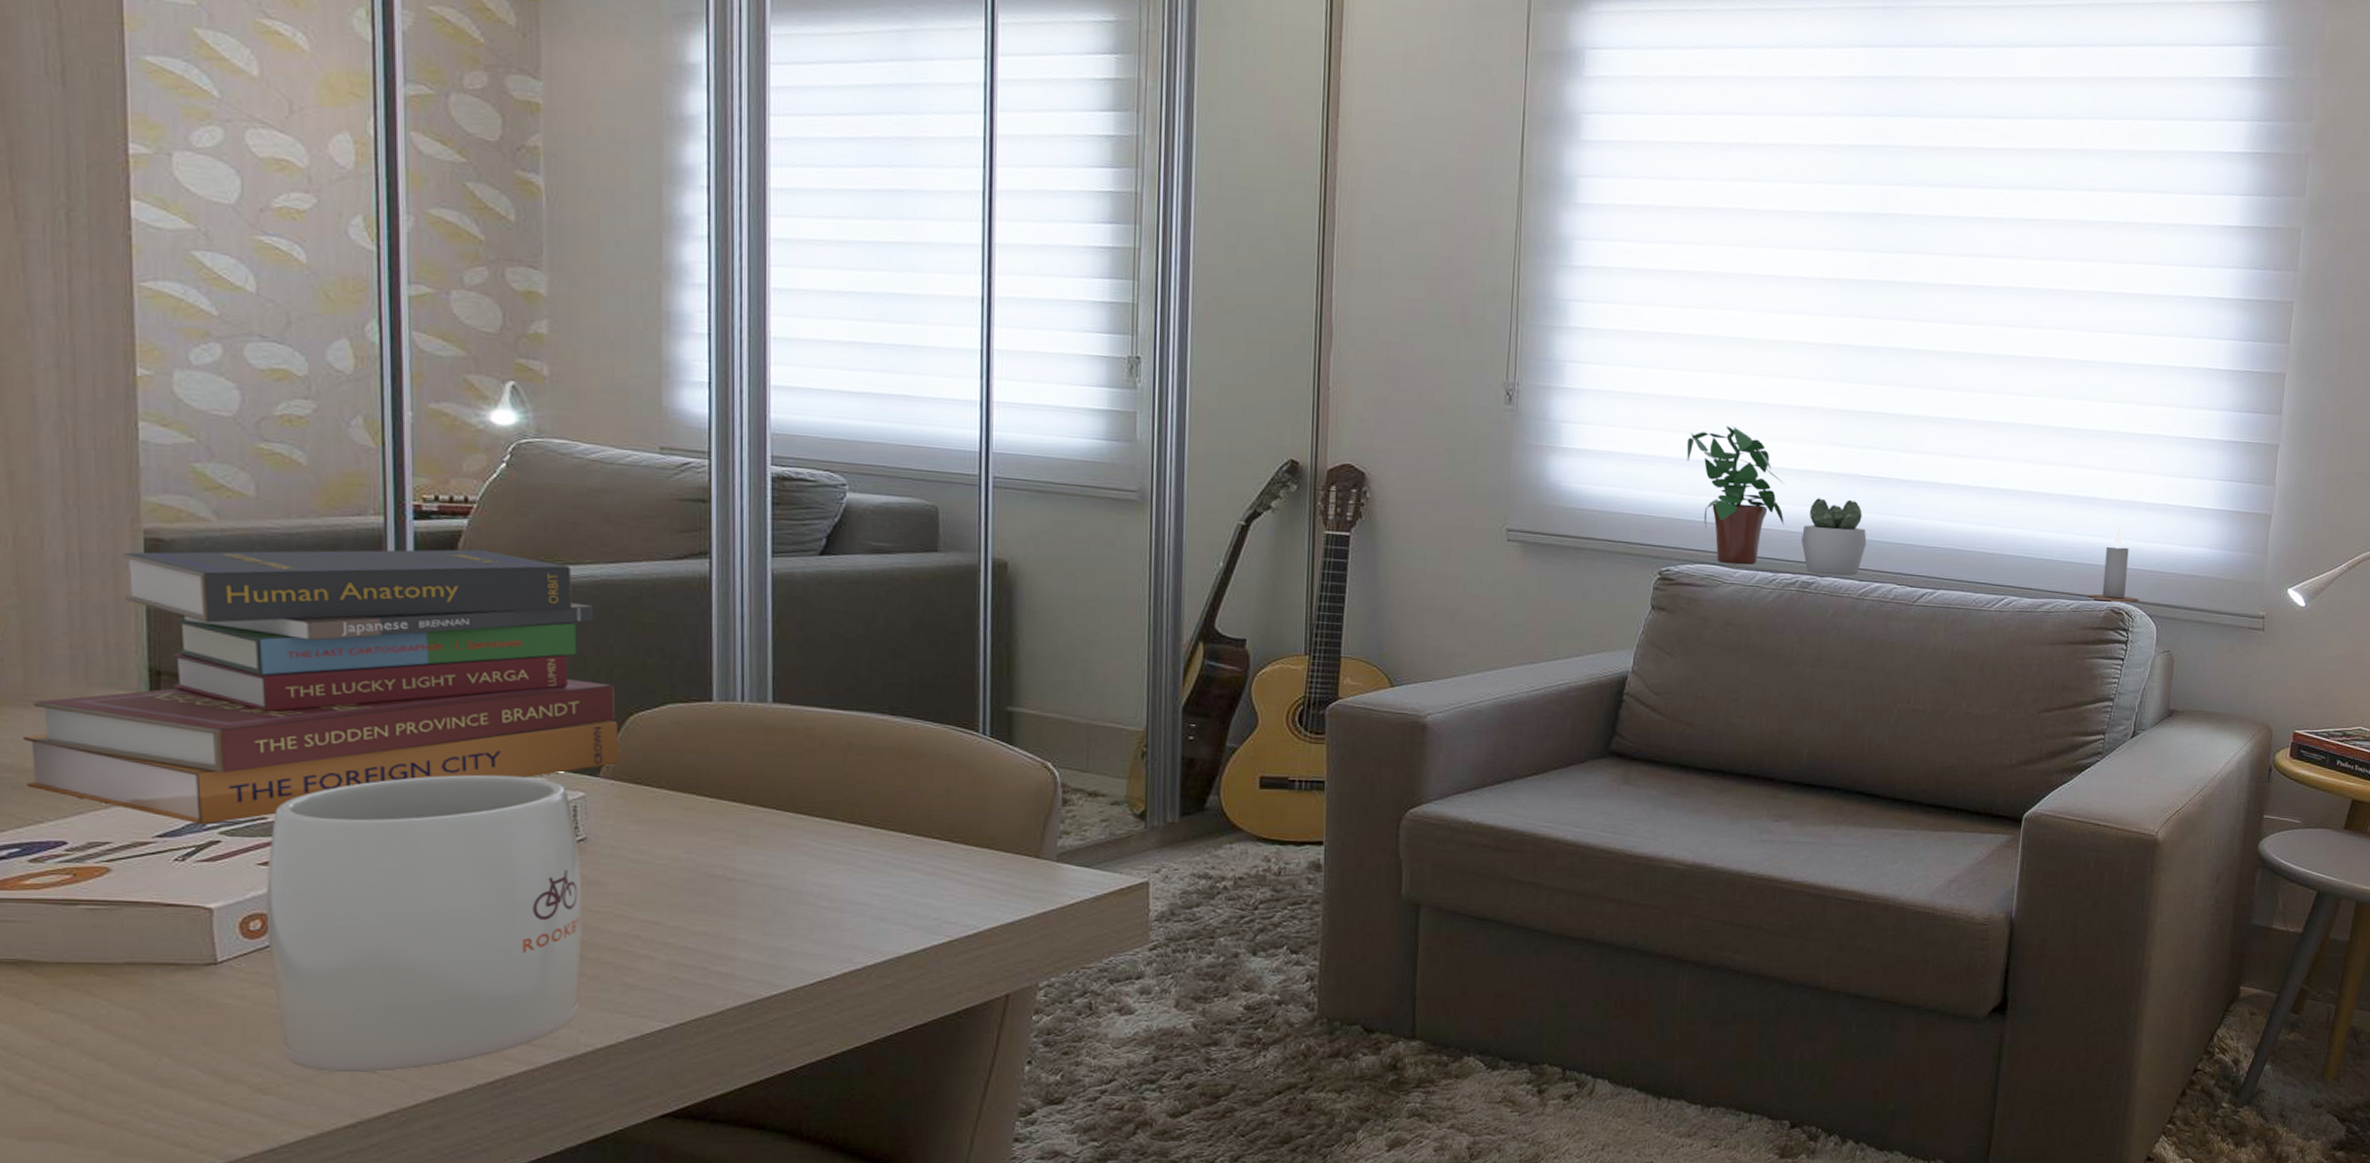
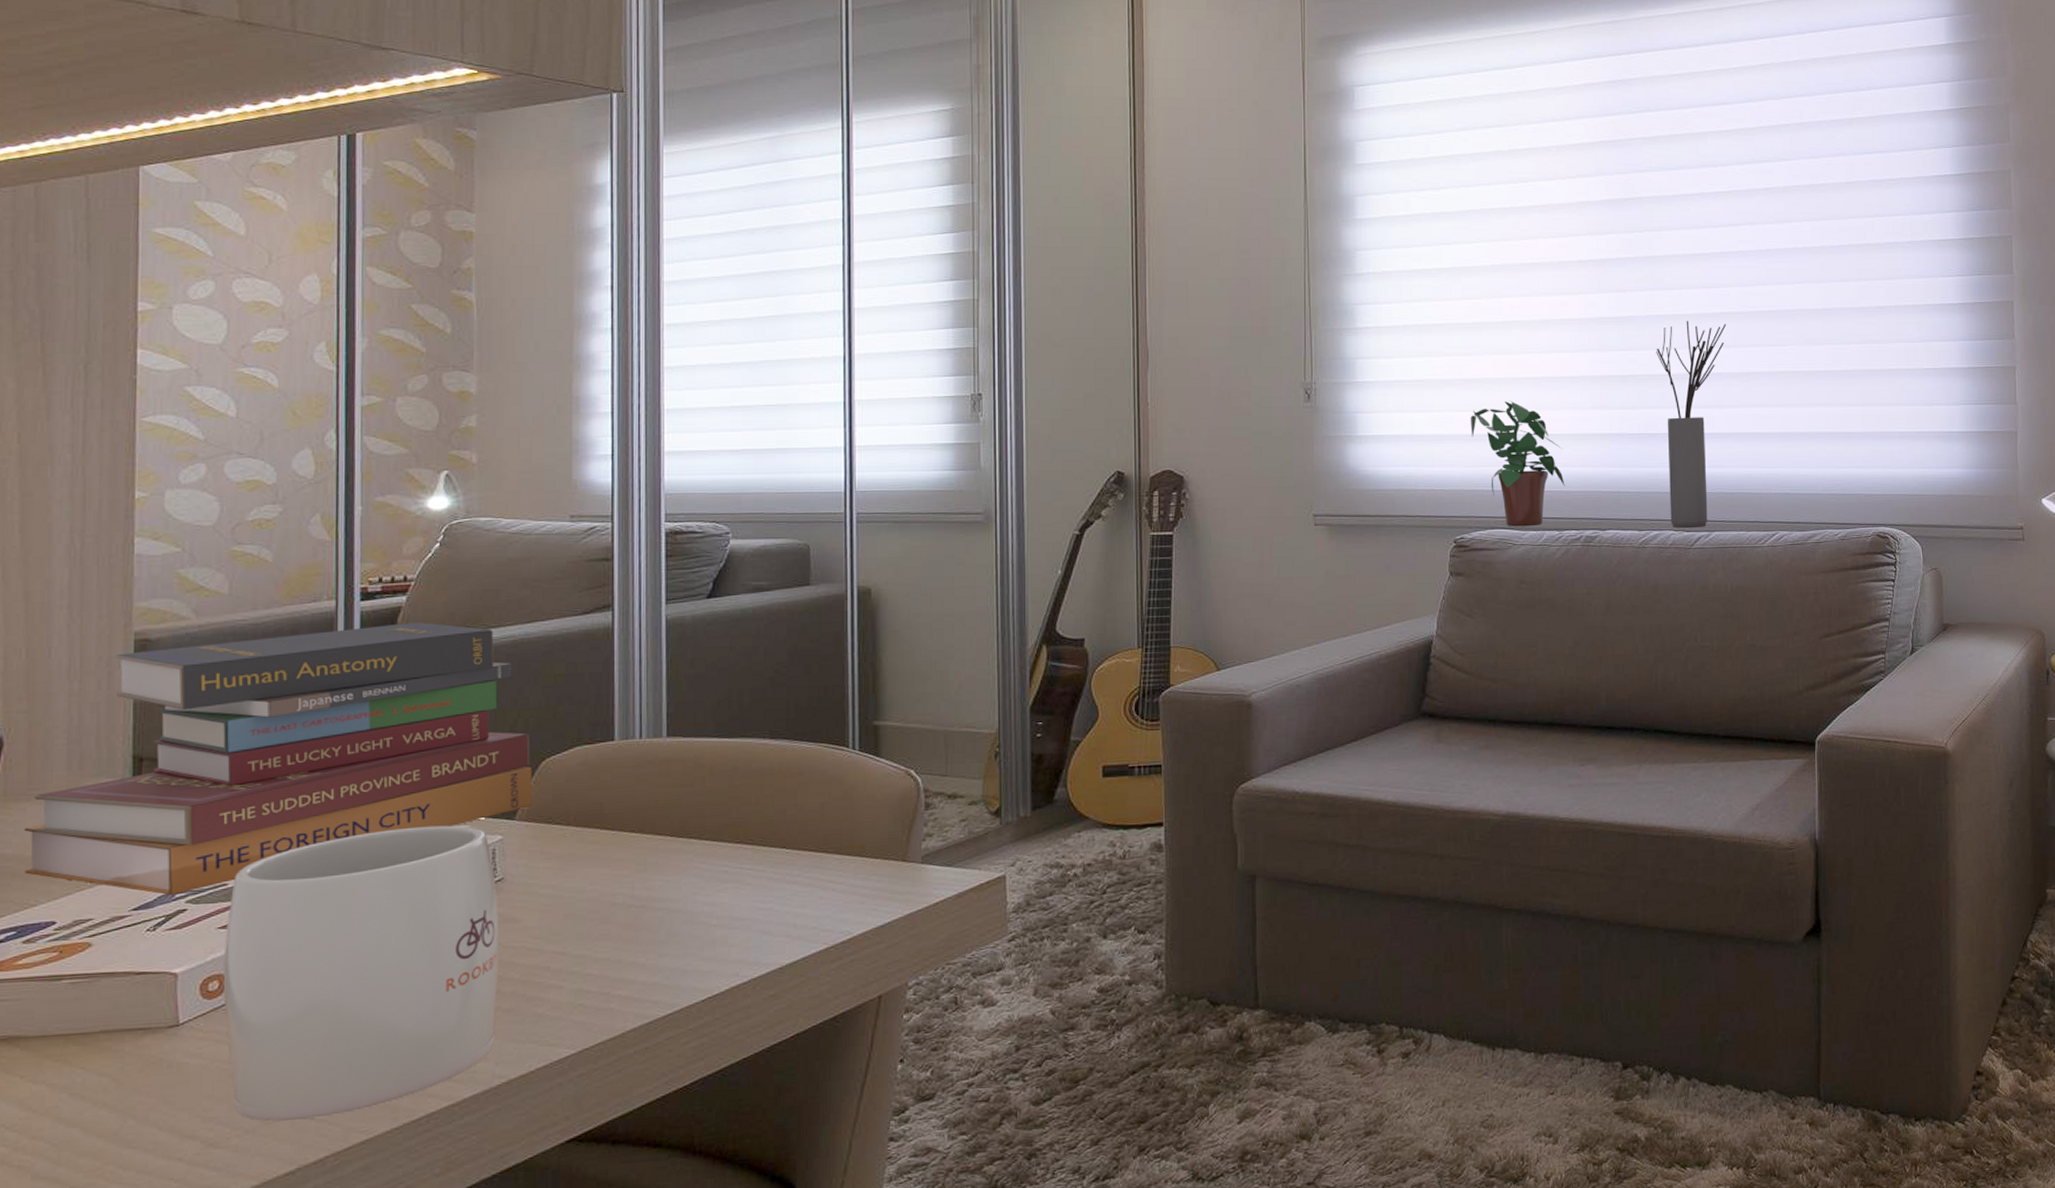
succulent plant: present [1801,498,1867,576] -> none [1582,456,1642,528]
vase: none [1894,357,1975,585] -> present [1656,320,1726,529]
candle: present [2087,525,2140,603] -> none [1853,455,1903,528]

